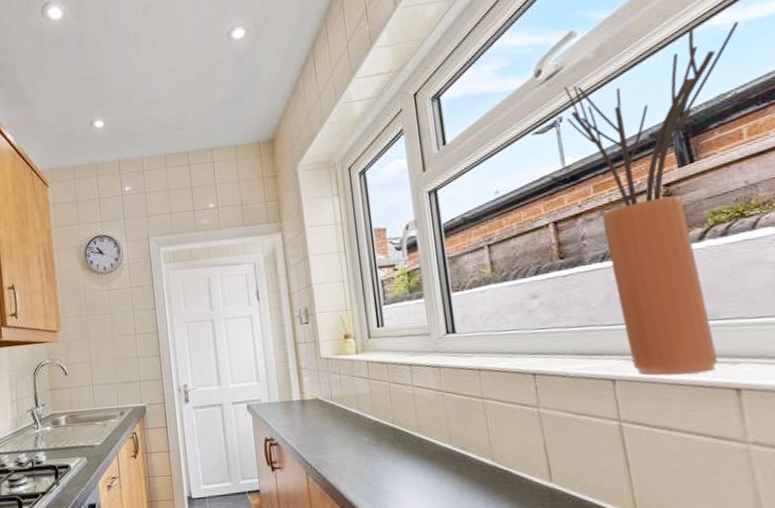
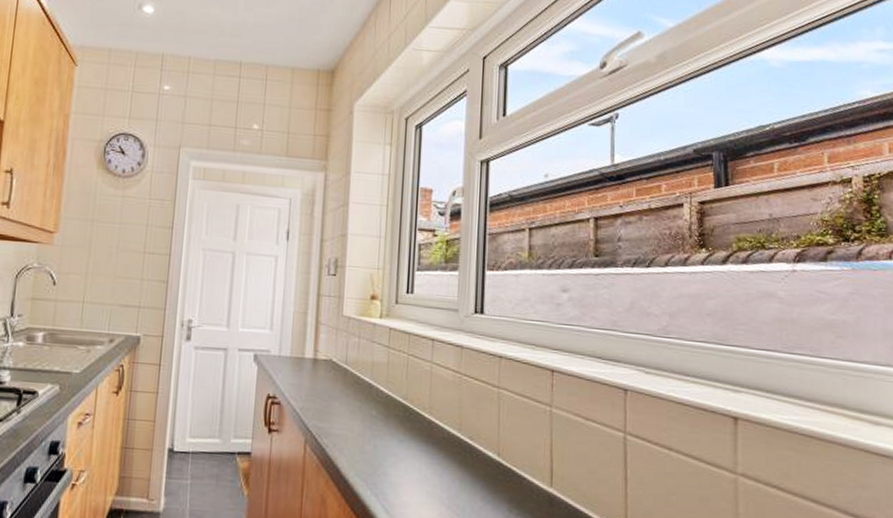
vase: present [564,22,739,376] -> none [622,56,785,397]

